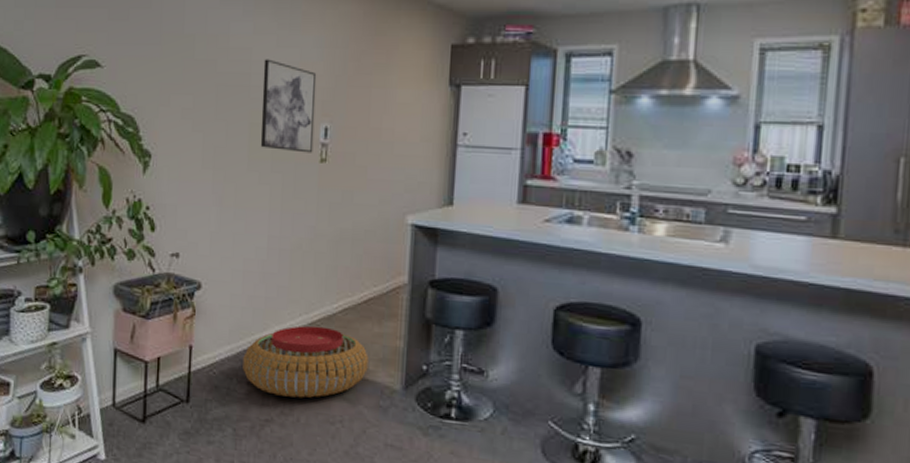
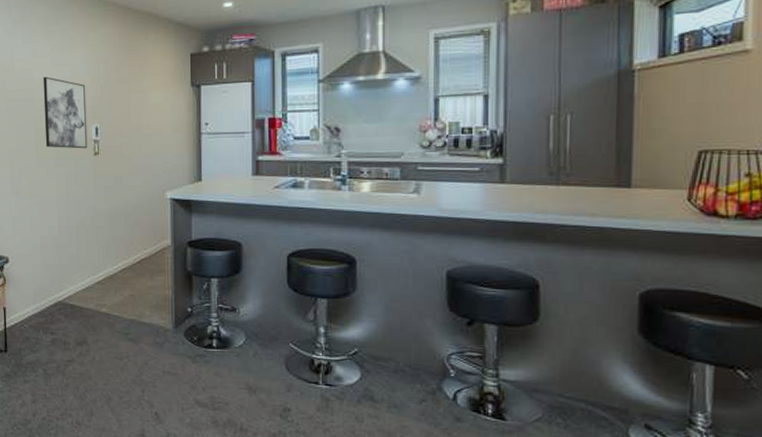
pouf: present [243,325,369,398] -> none [46,284,145,341]

